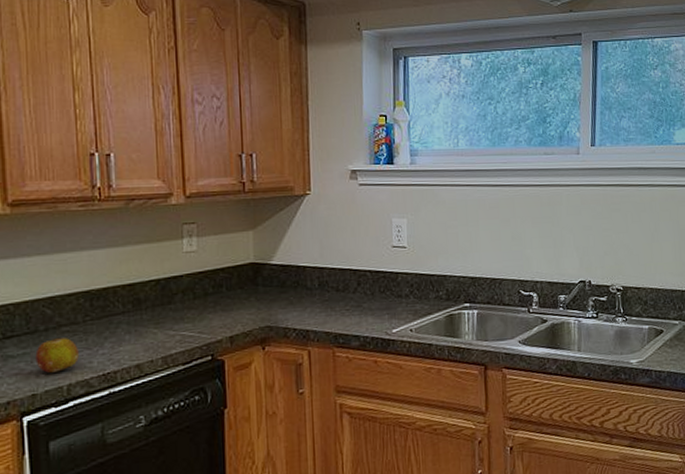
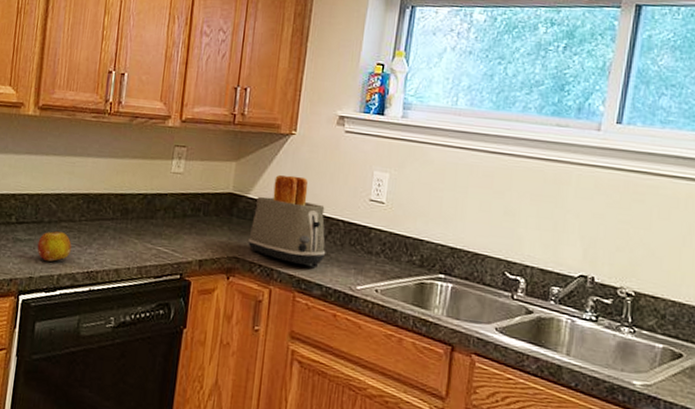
toaster: none [279,235,359,321] -> present [248,175,326,268]

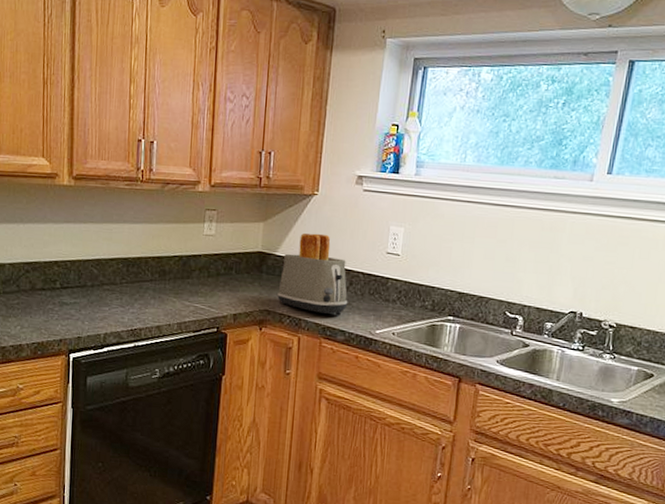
fruit: present [37,231,72,262] -> none [83,294,115,322]

